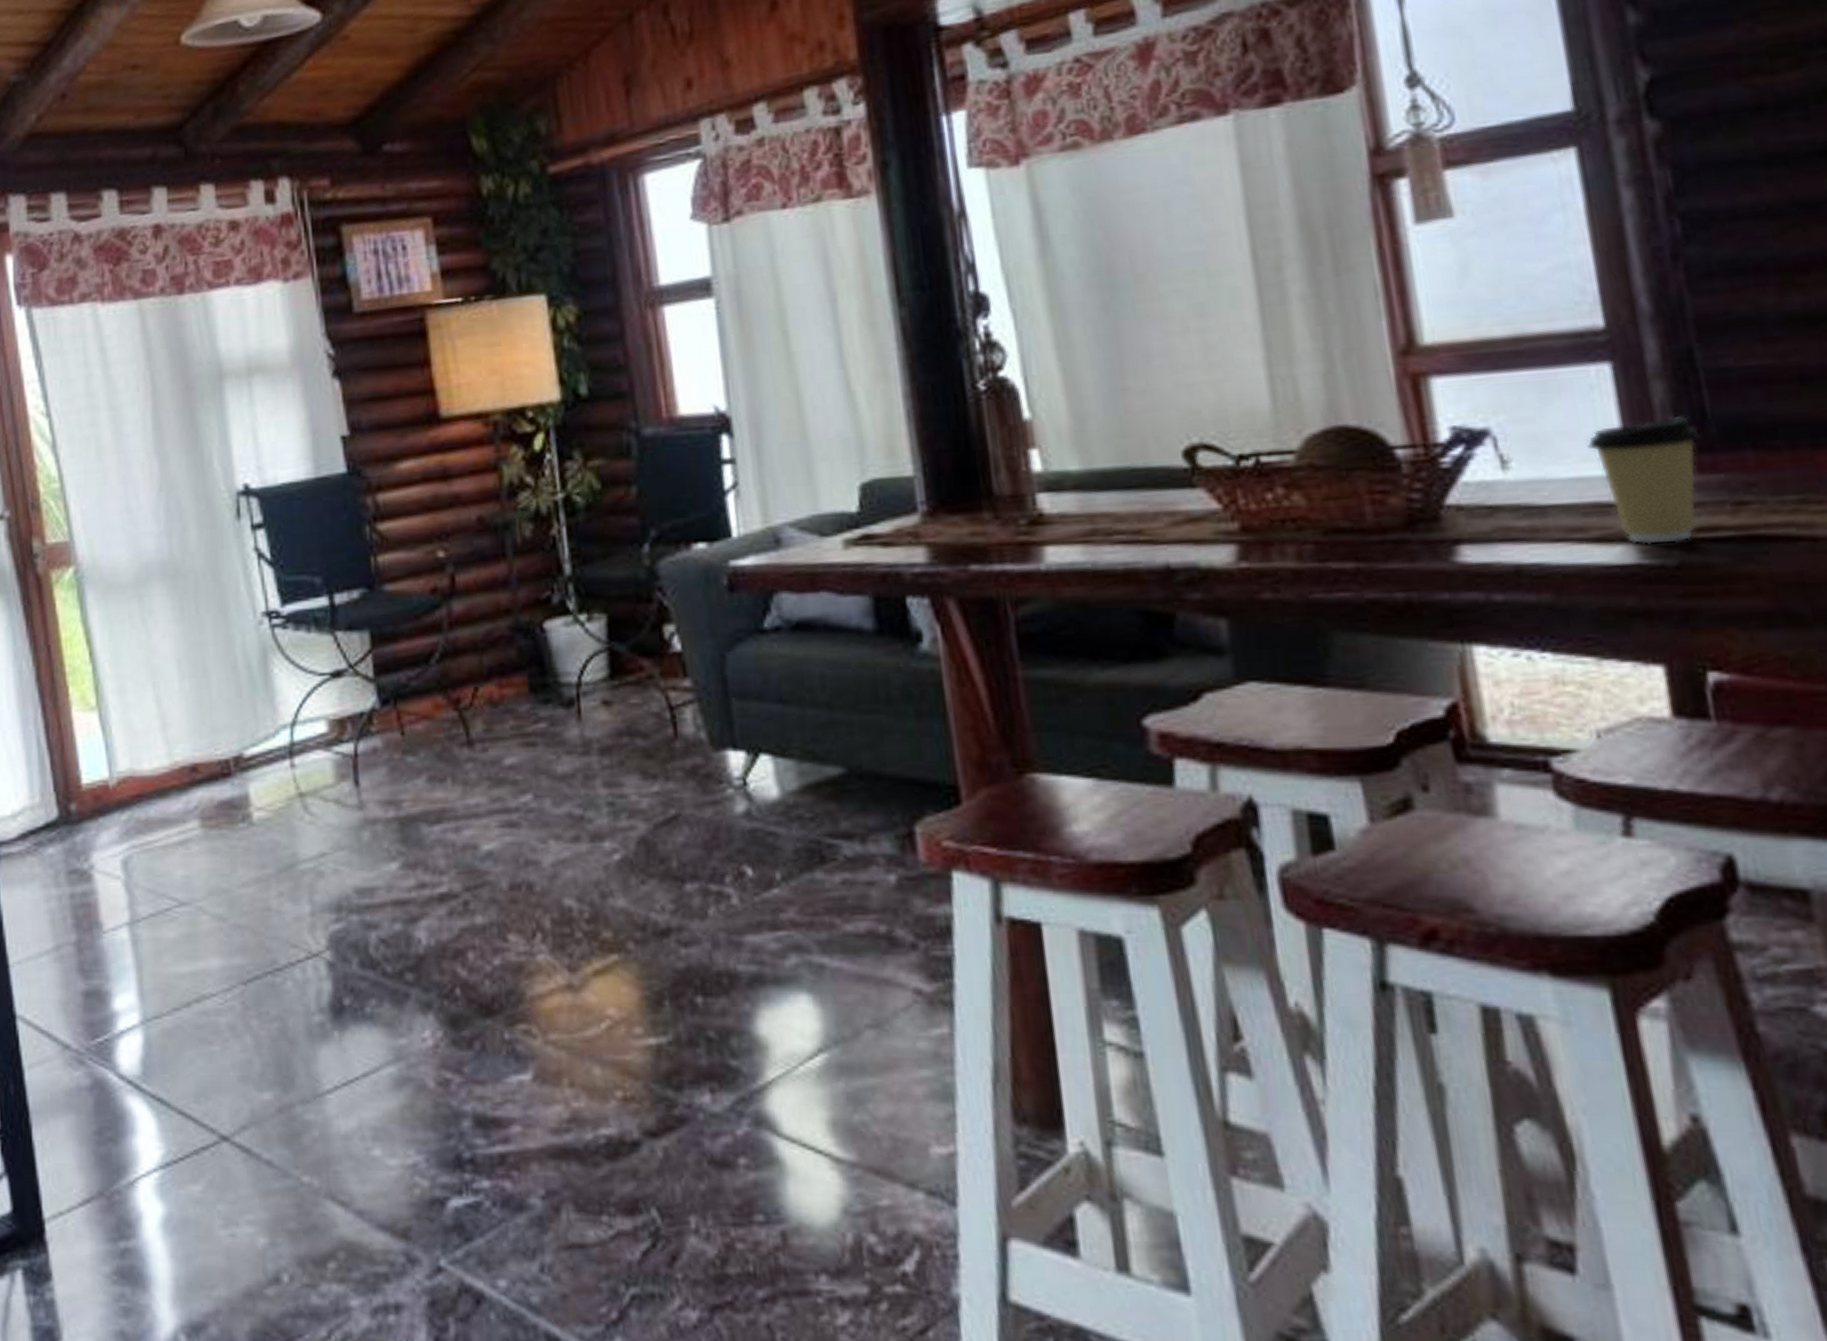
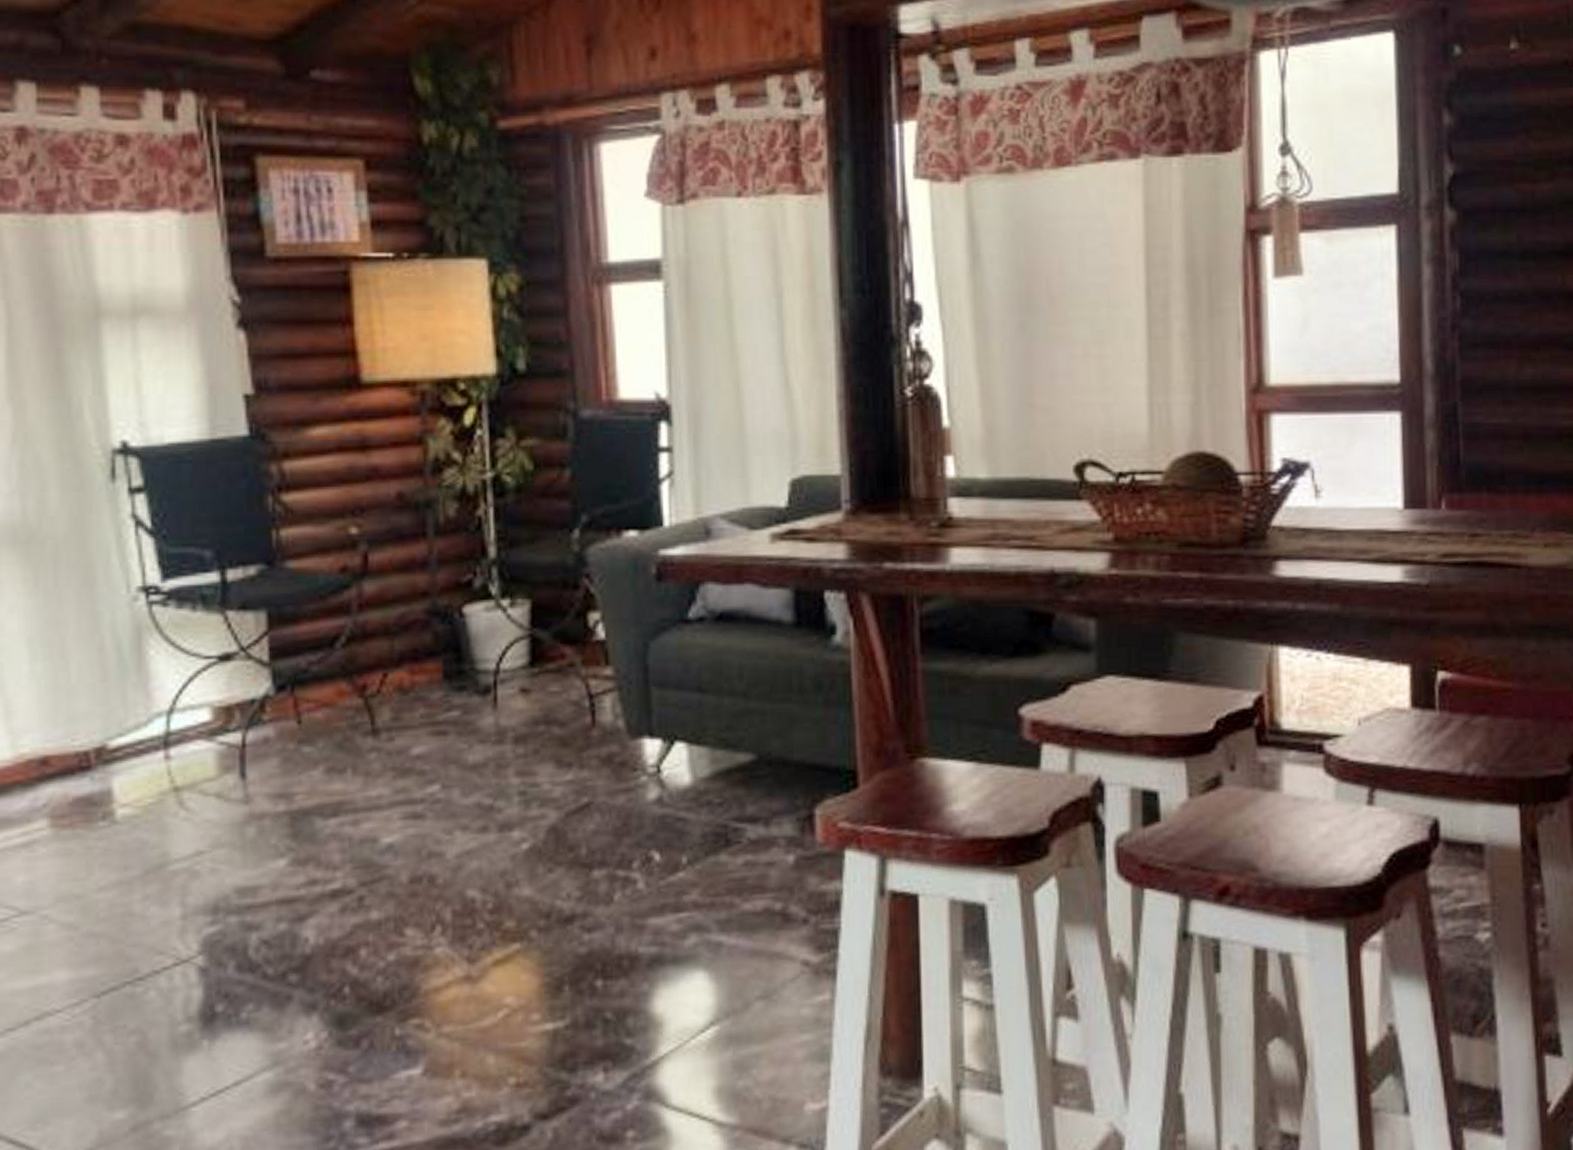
coffee cup: present [1588,415,1702,545] -> none [1377,460,1455,566]

